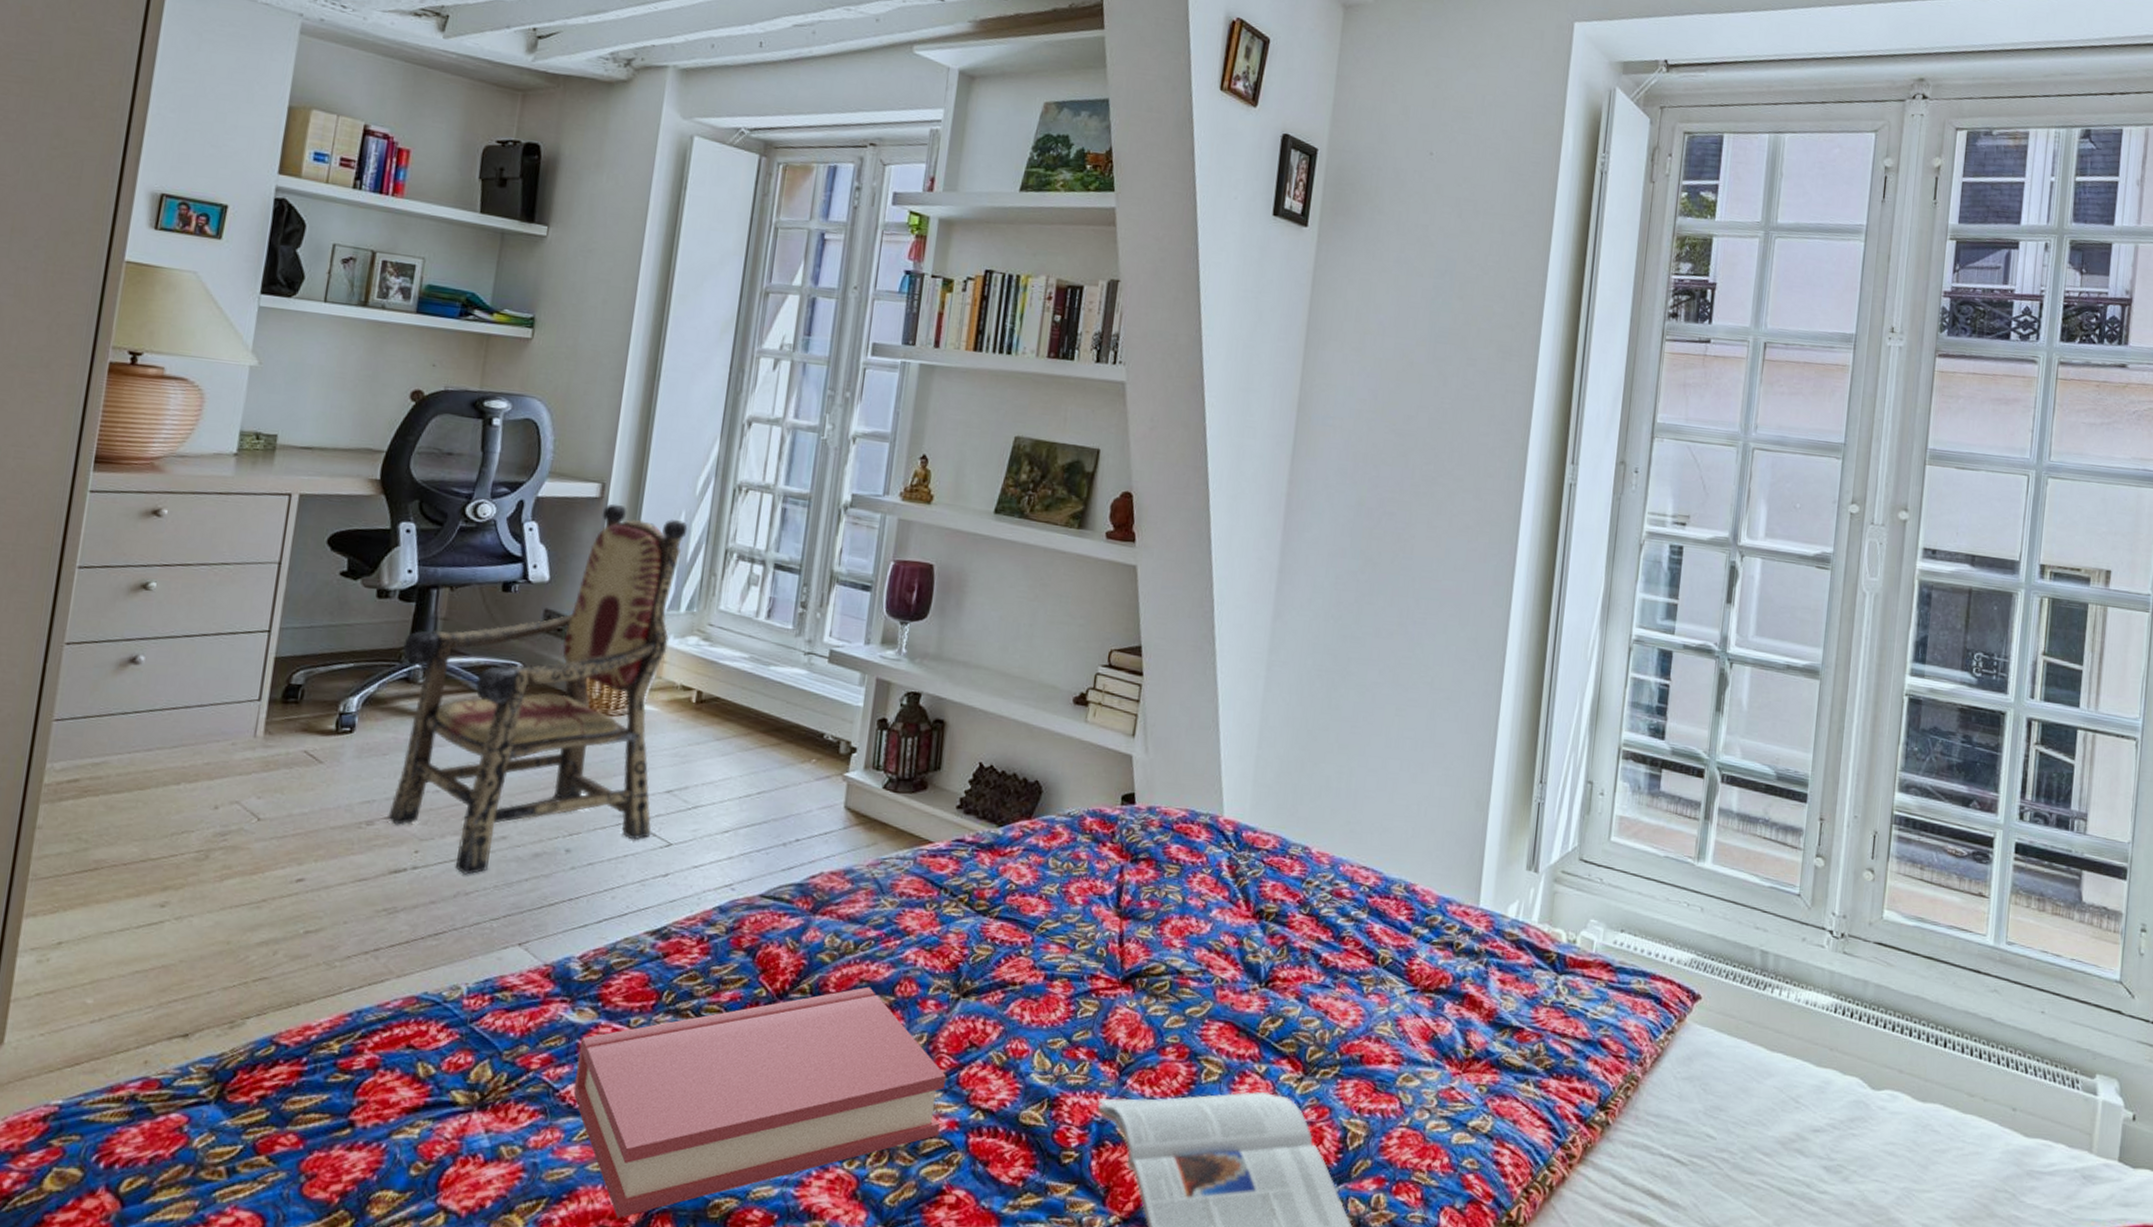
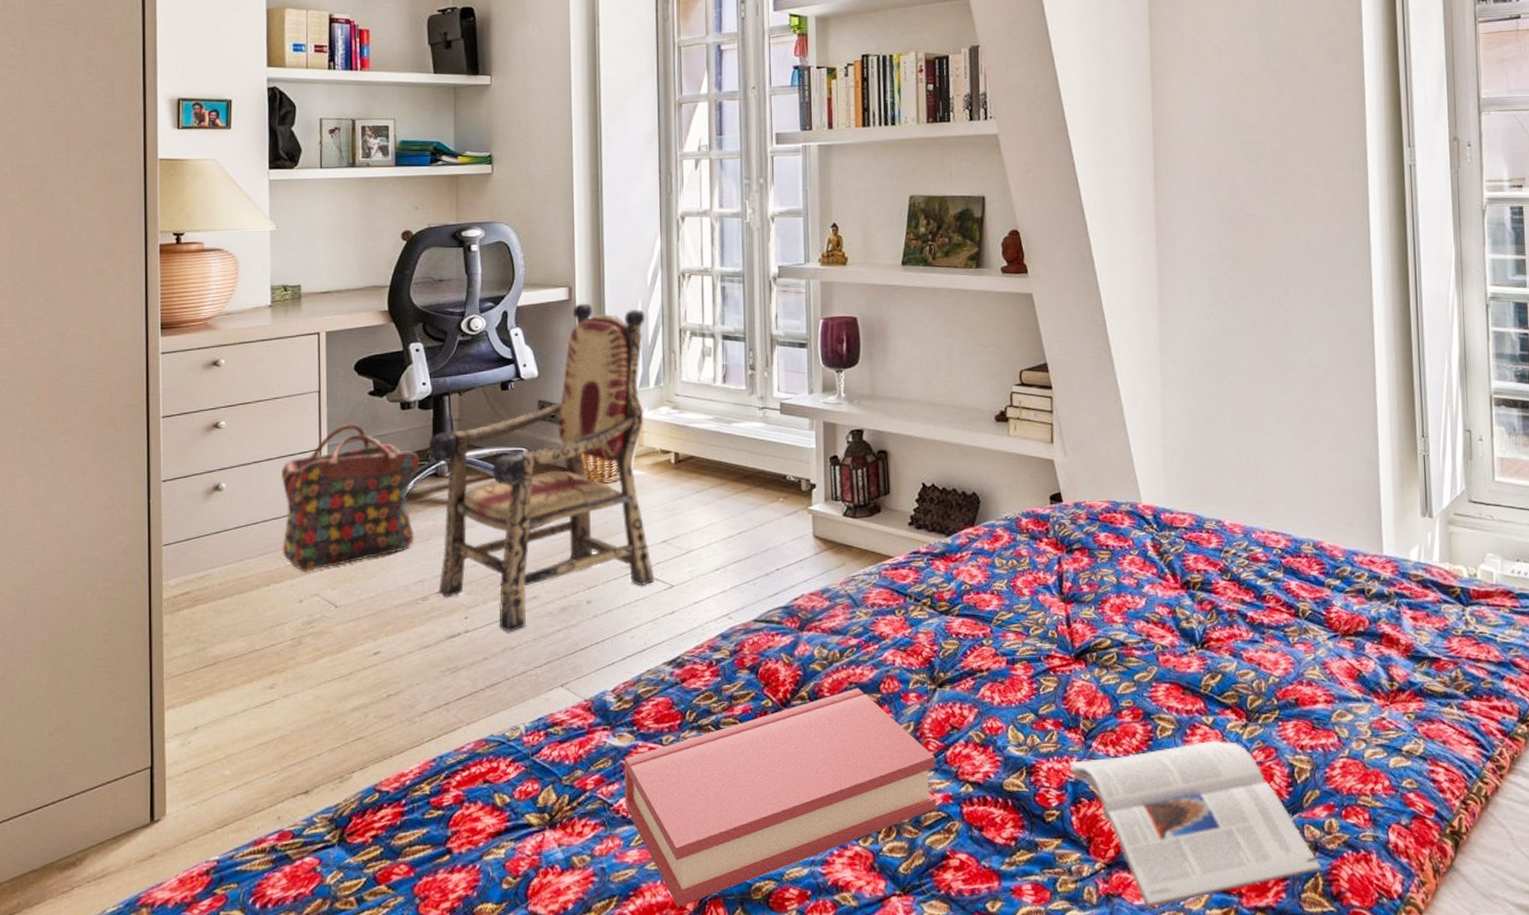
backpack: none [202,606,390,775] -> present [281,424,420,573]

